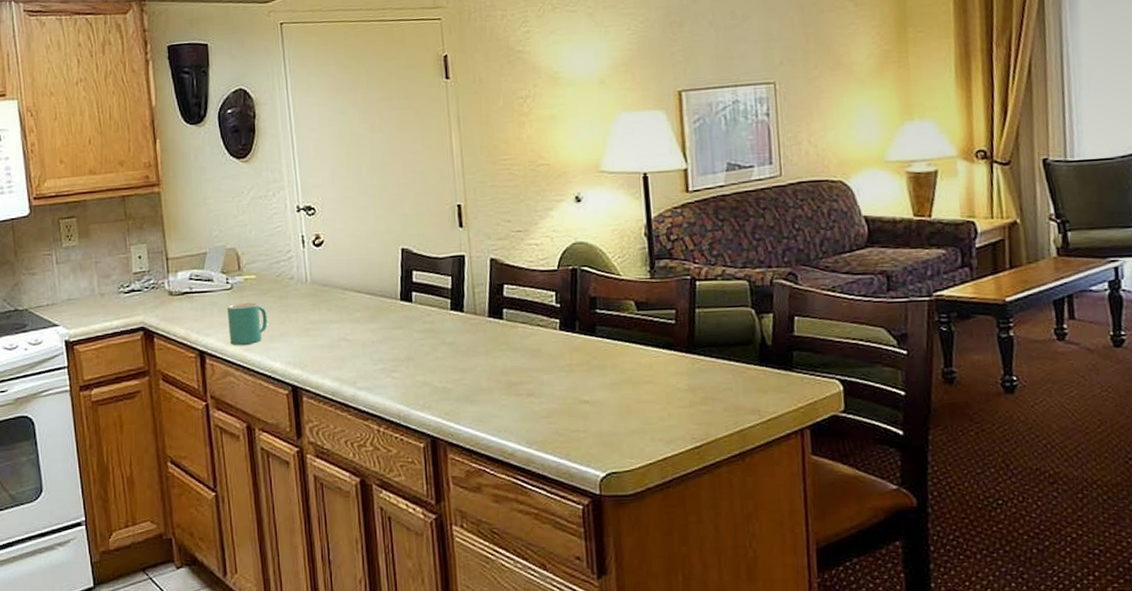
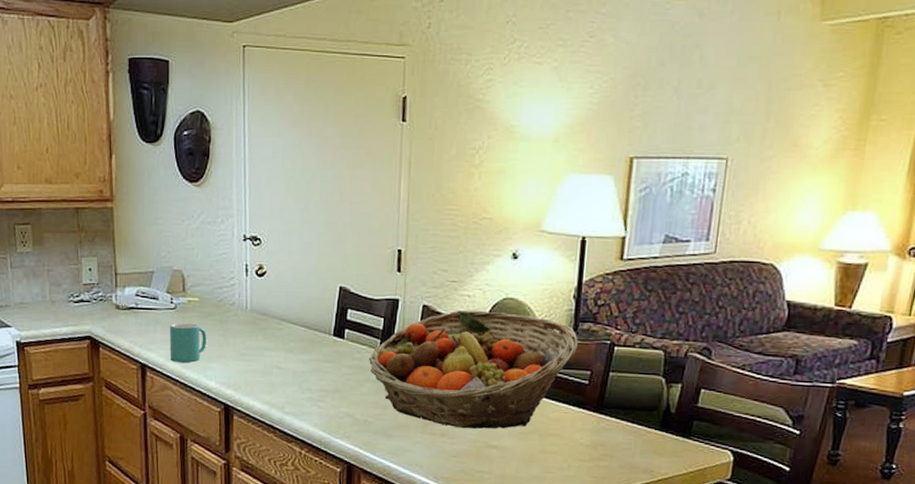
fruit basket: none [441,258,658,386] -> present [369,310,578,429]

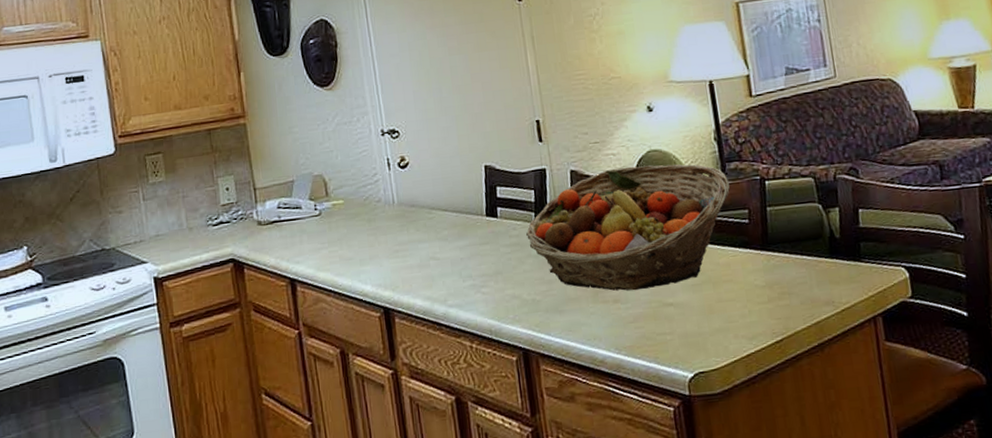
mug: present [169,322,207,363] -> none [316,226,357,271]

